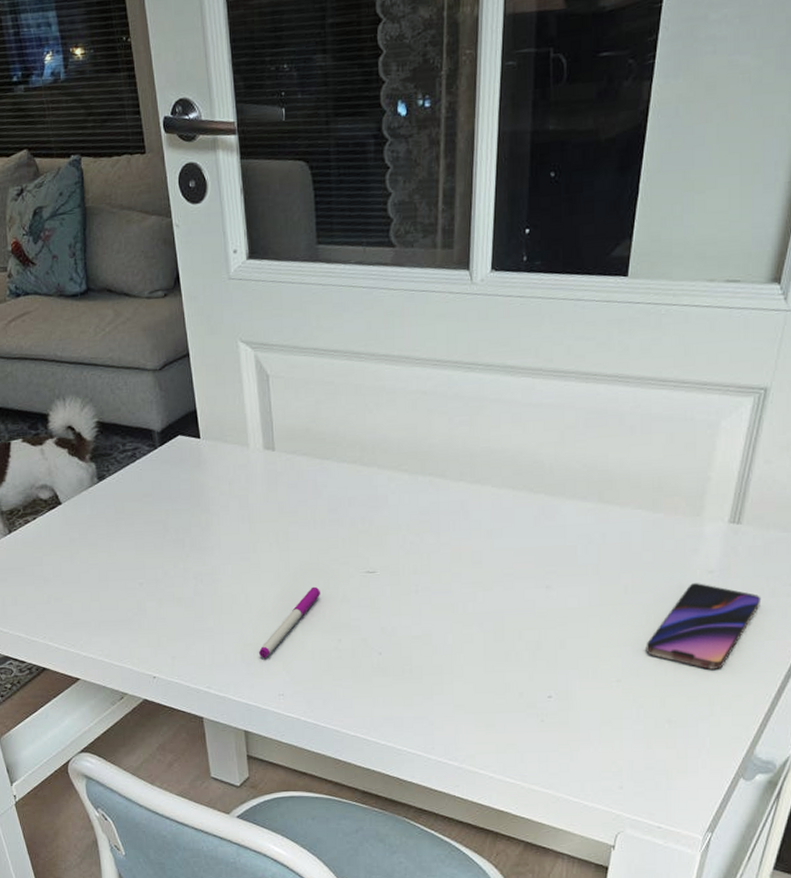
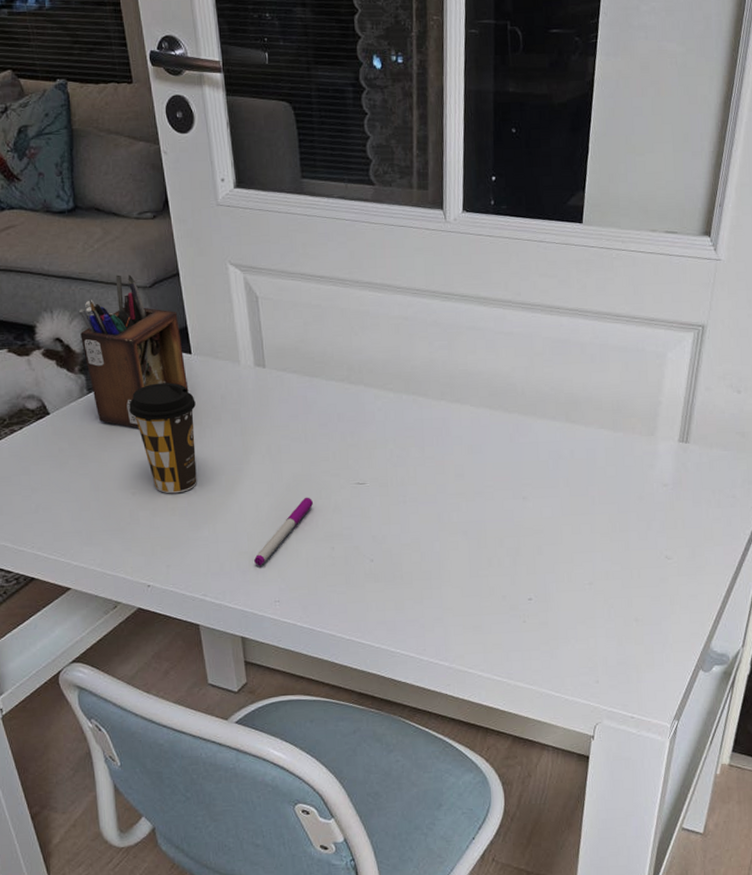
desk organizer: none [91,357,197,517] -> present [79,274,189,428]
coffee cup: none [138,469,204,584] -> present [129,382,197,494]
smartphone: present [646,583,762,670] -> none [613,495,709,573]

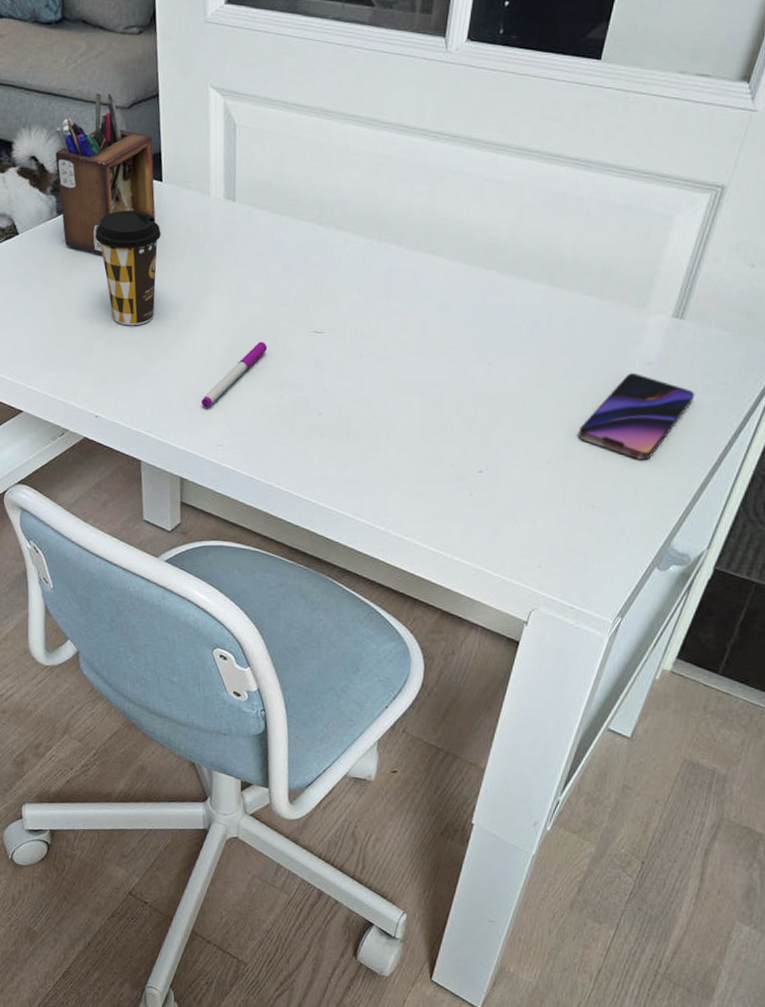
smartphone: none [613,495,709,573] -> present [578,373,695,460]

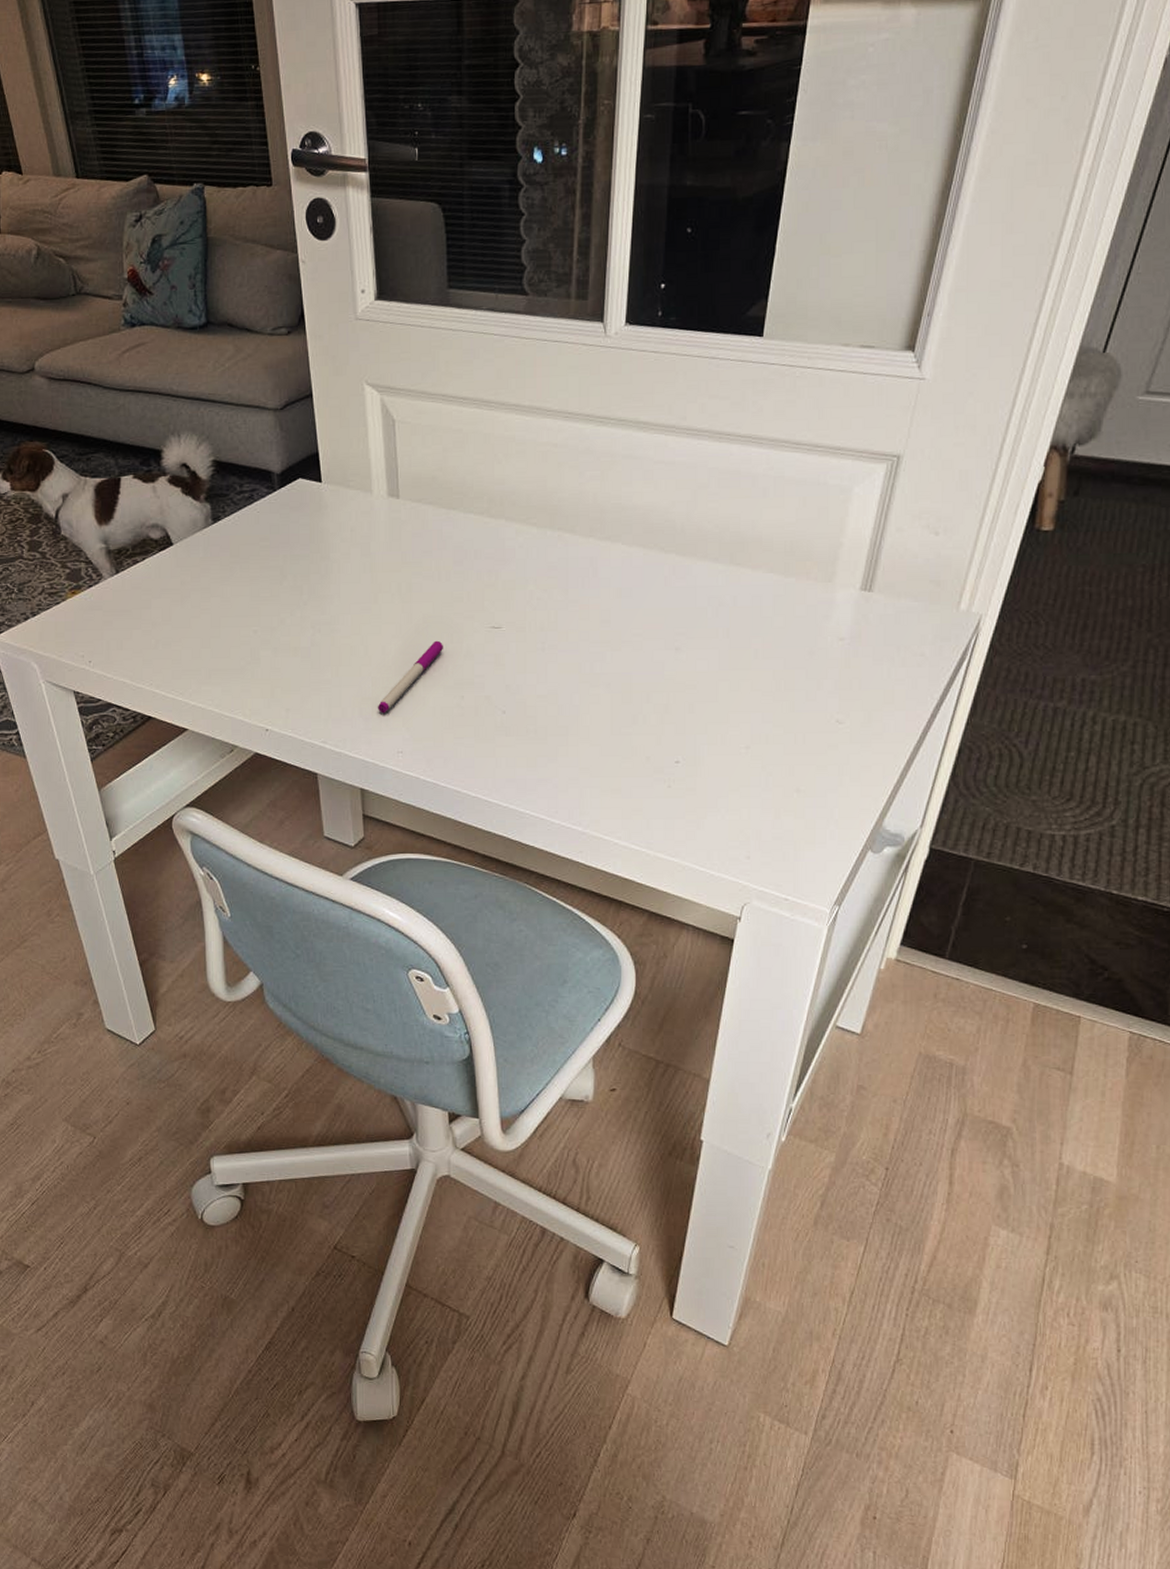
desk organizer: present [55,93,156,256] -> none [207,395,317,562]
coffee cup: present [95,210,161,326] -> none [254,513,324,633]
smartphone: present [578,373,695,460] -> none [775,650,892,739]

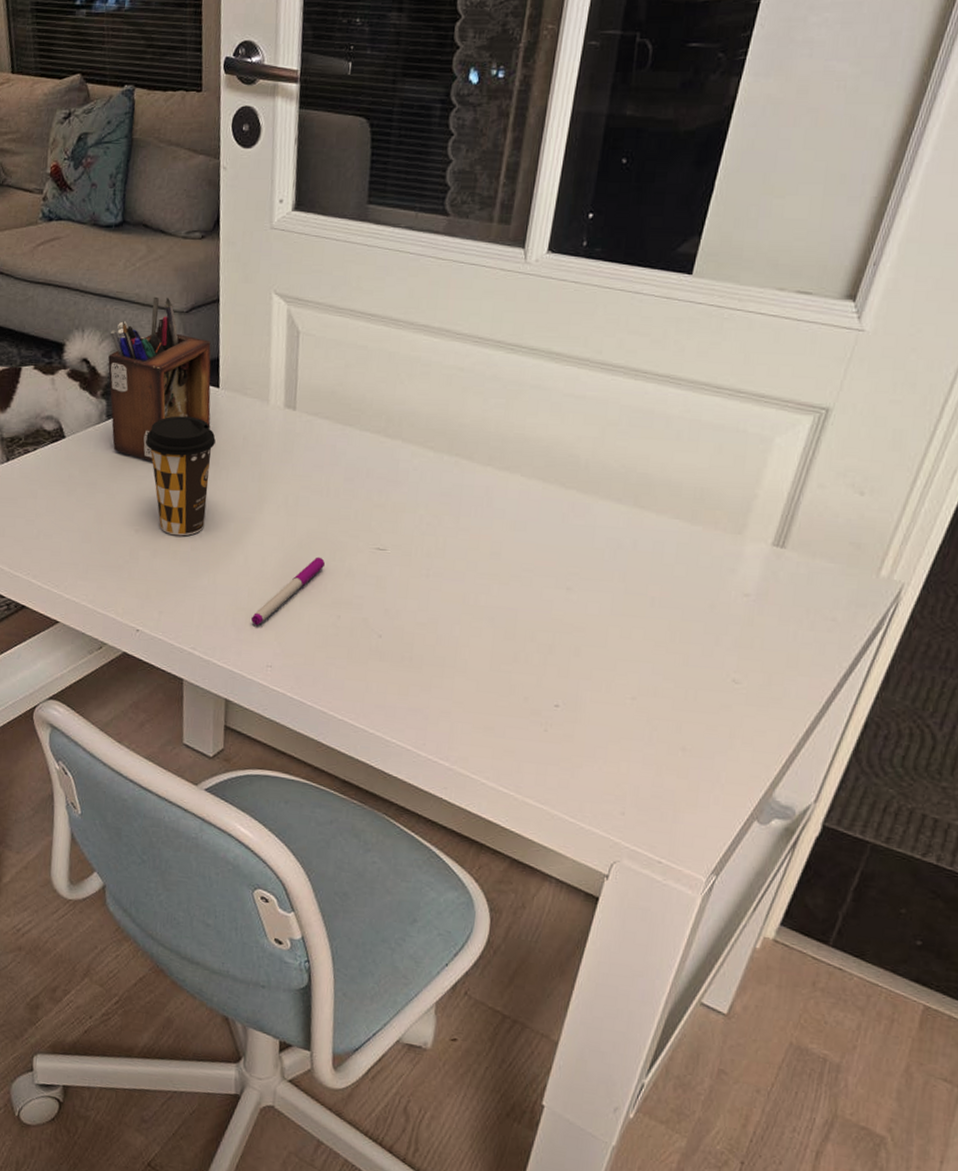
desk organizer: none [207,395,317,562] -> present [108,296,211,462]
coffee cup: none [254,513,324,633] -> present [145,416,216,536]

